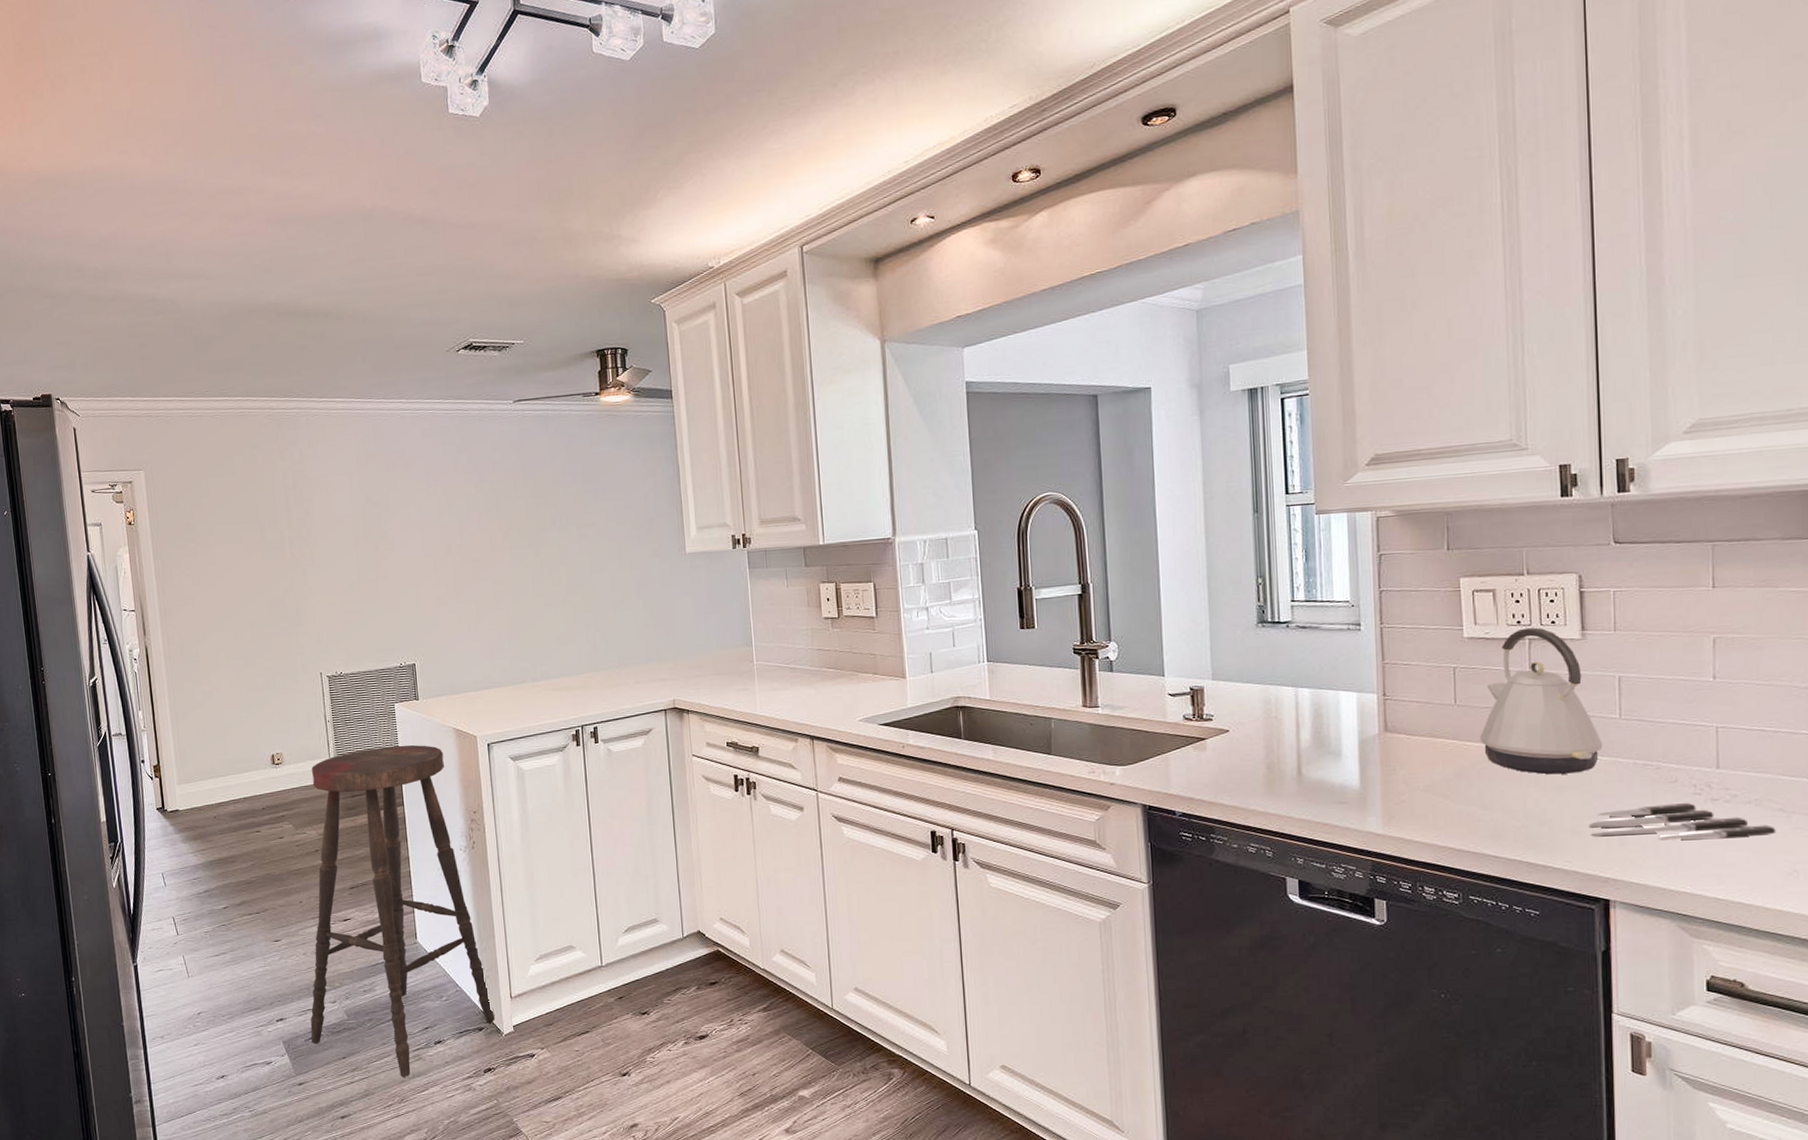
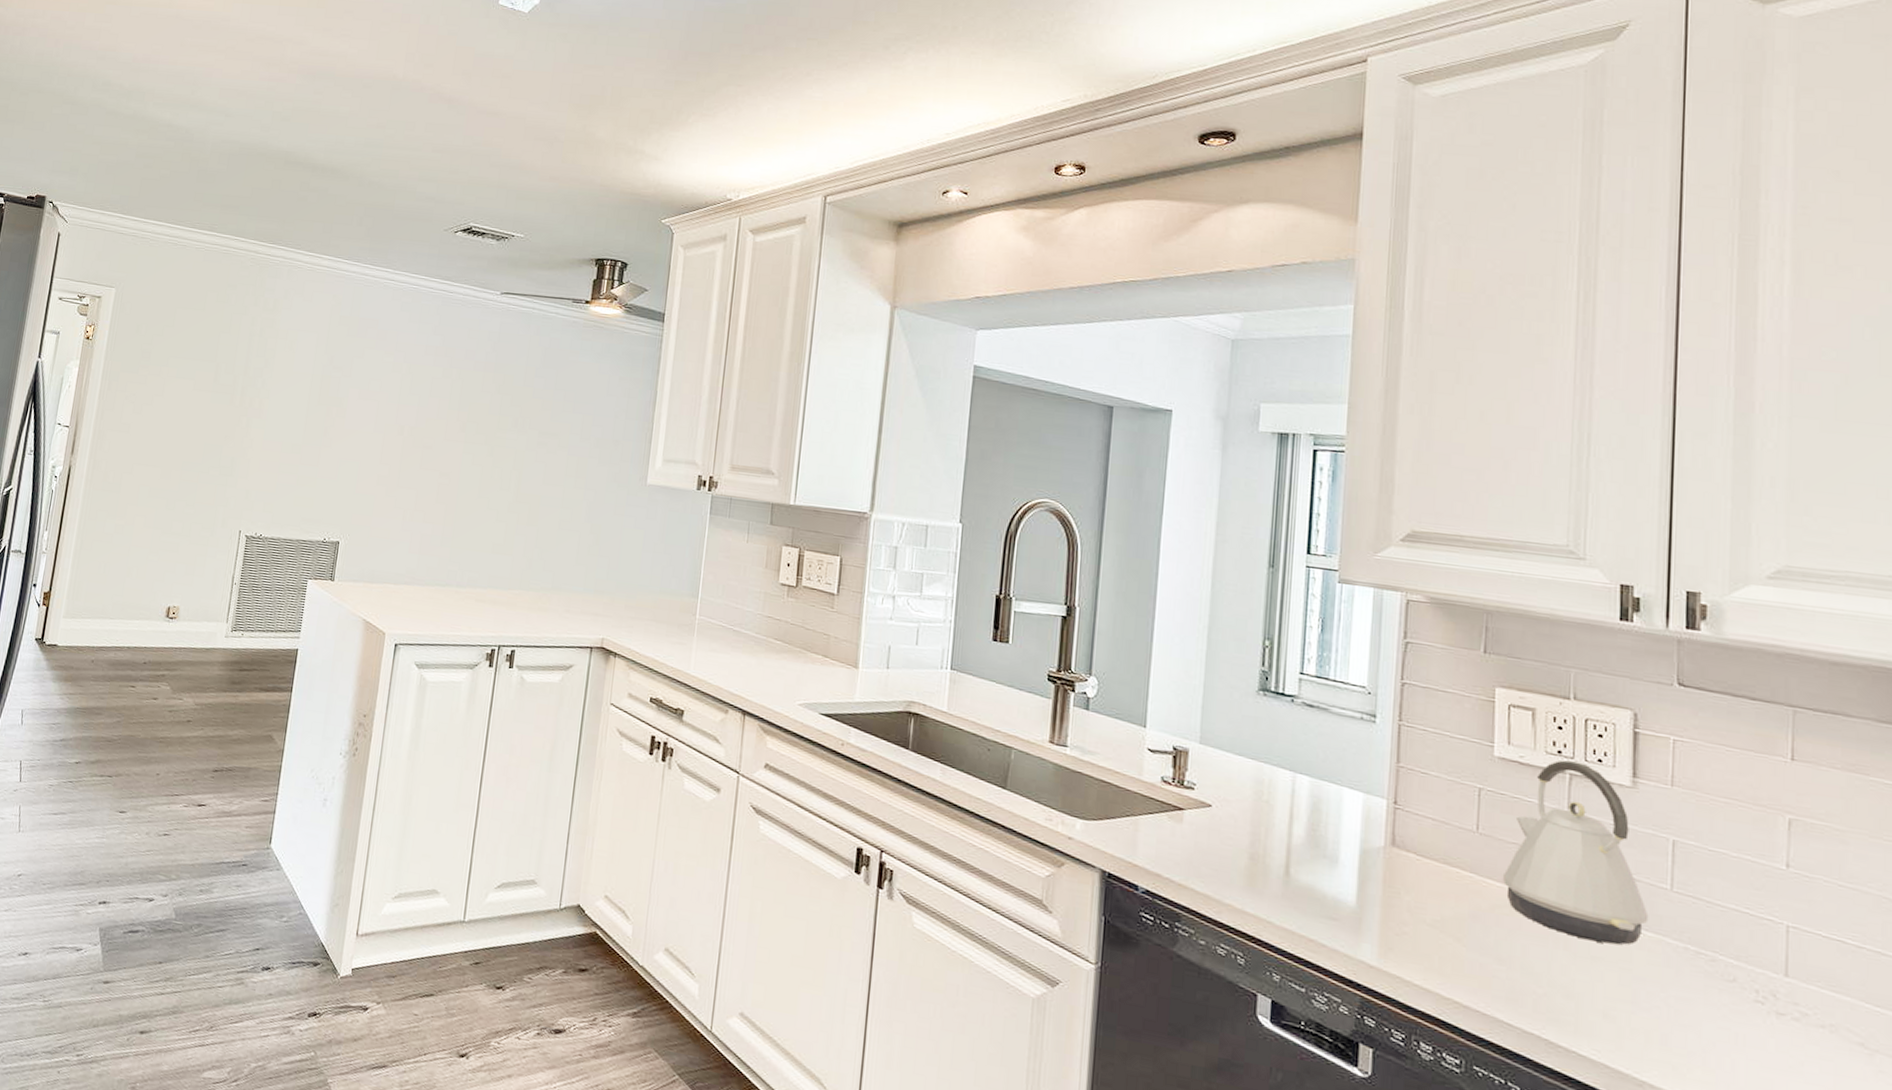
bar stool: present [310,744,495,1077] -> none [129,621,346,1002]
knife: present [1589,802,1776,840] -> none [1626,999,1854,1073]

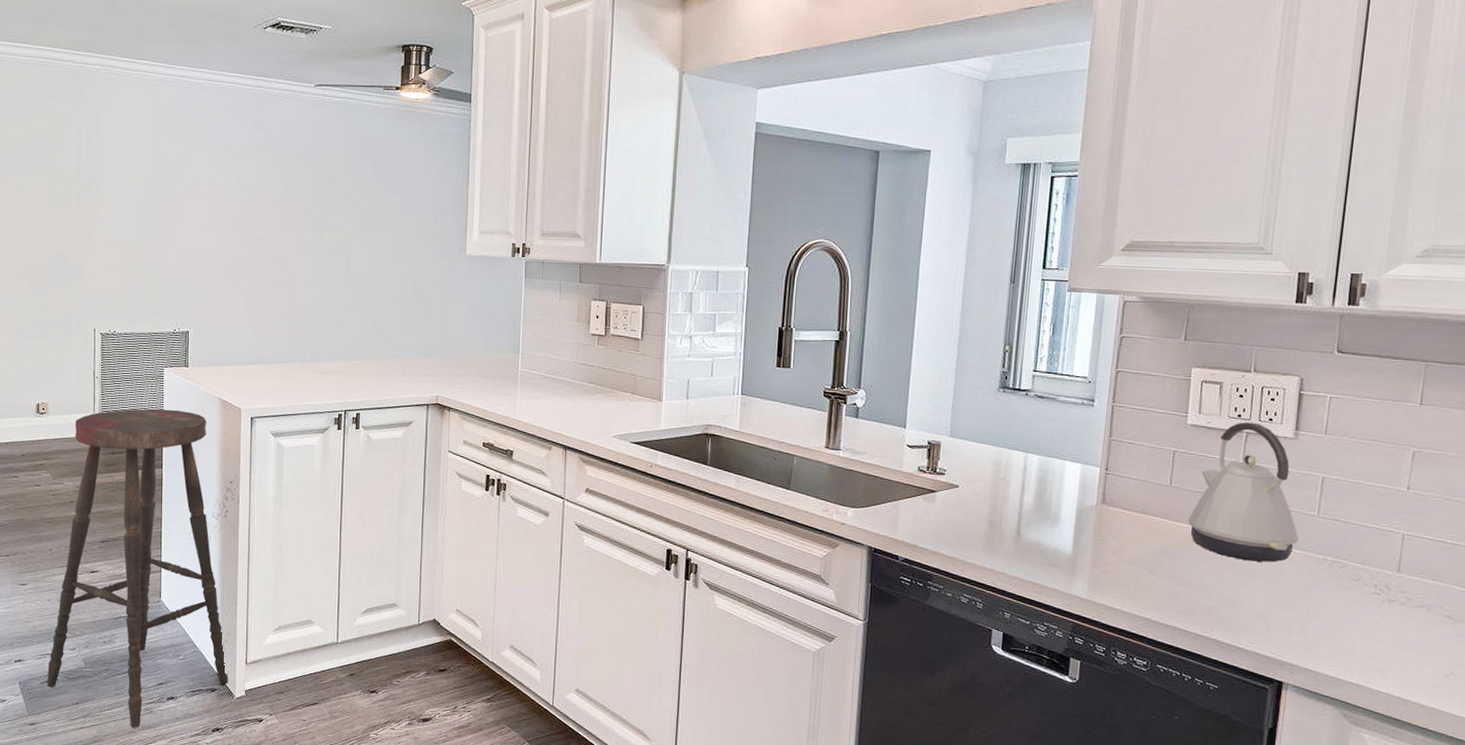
bar stool: none [129,621,346,1002] -> present [46,408,228,728]

